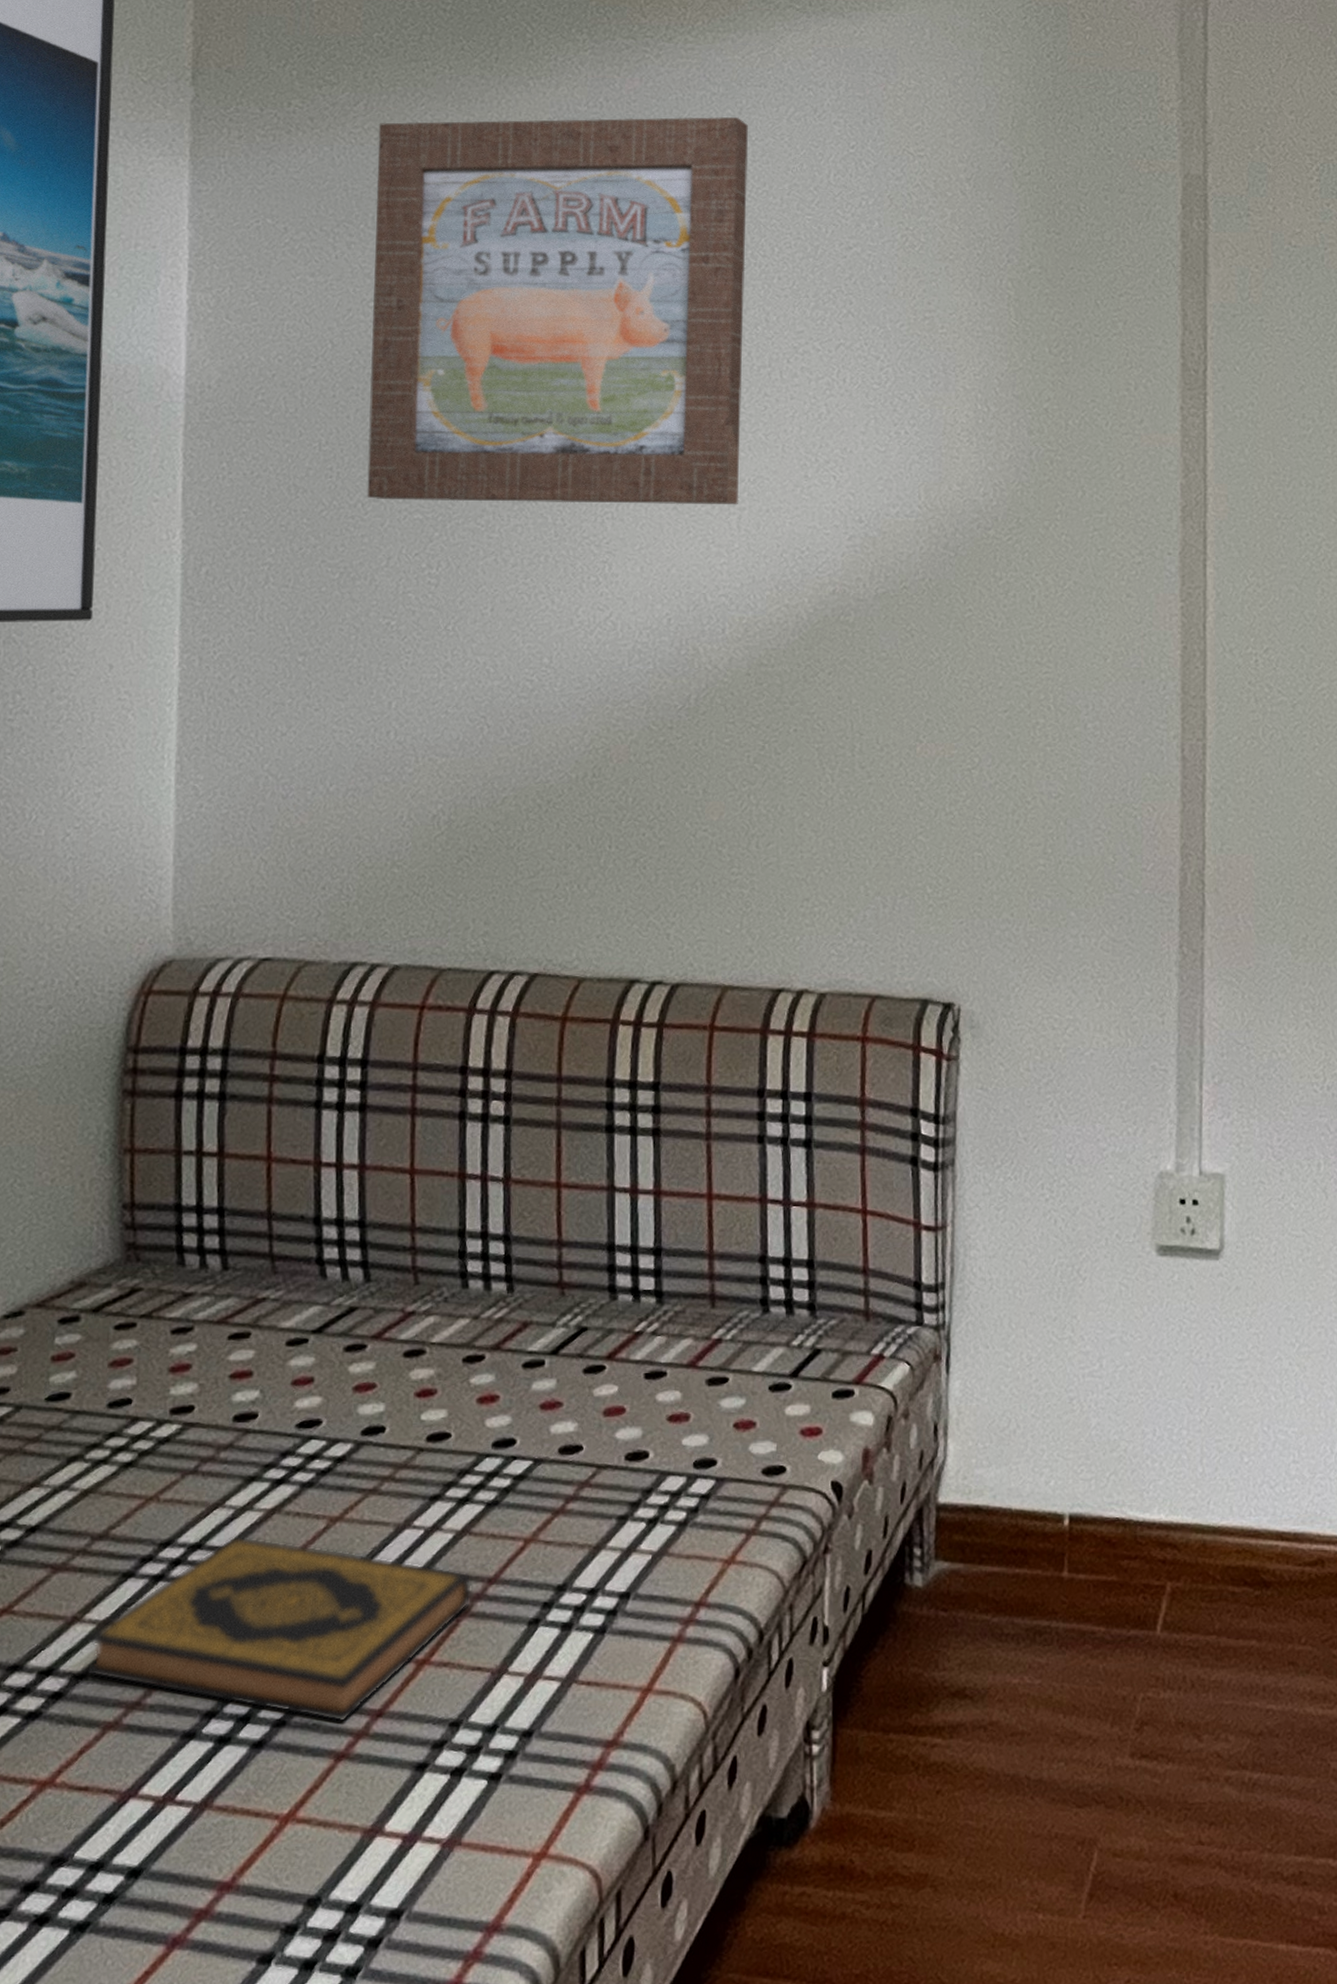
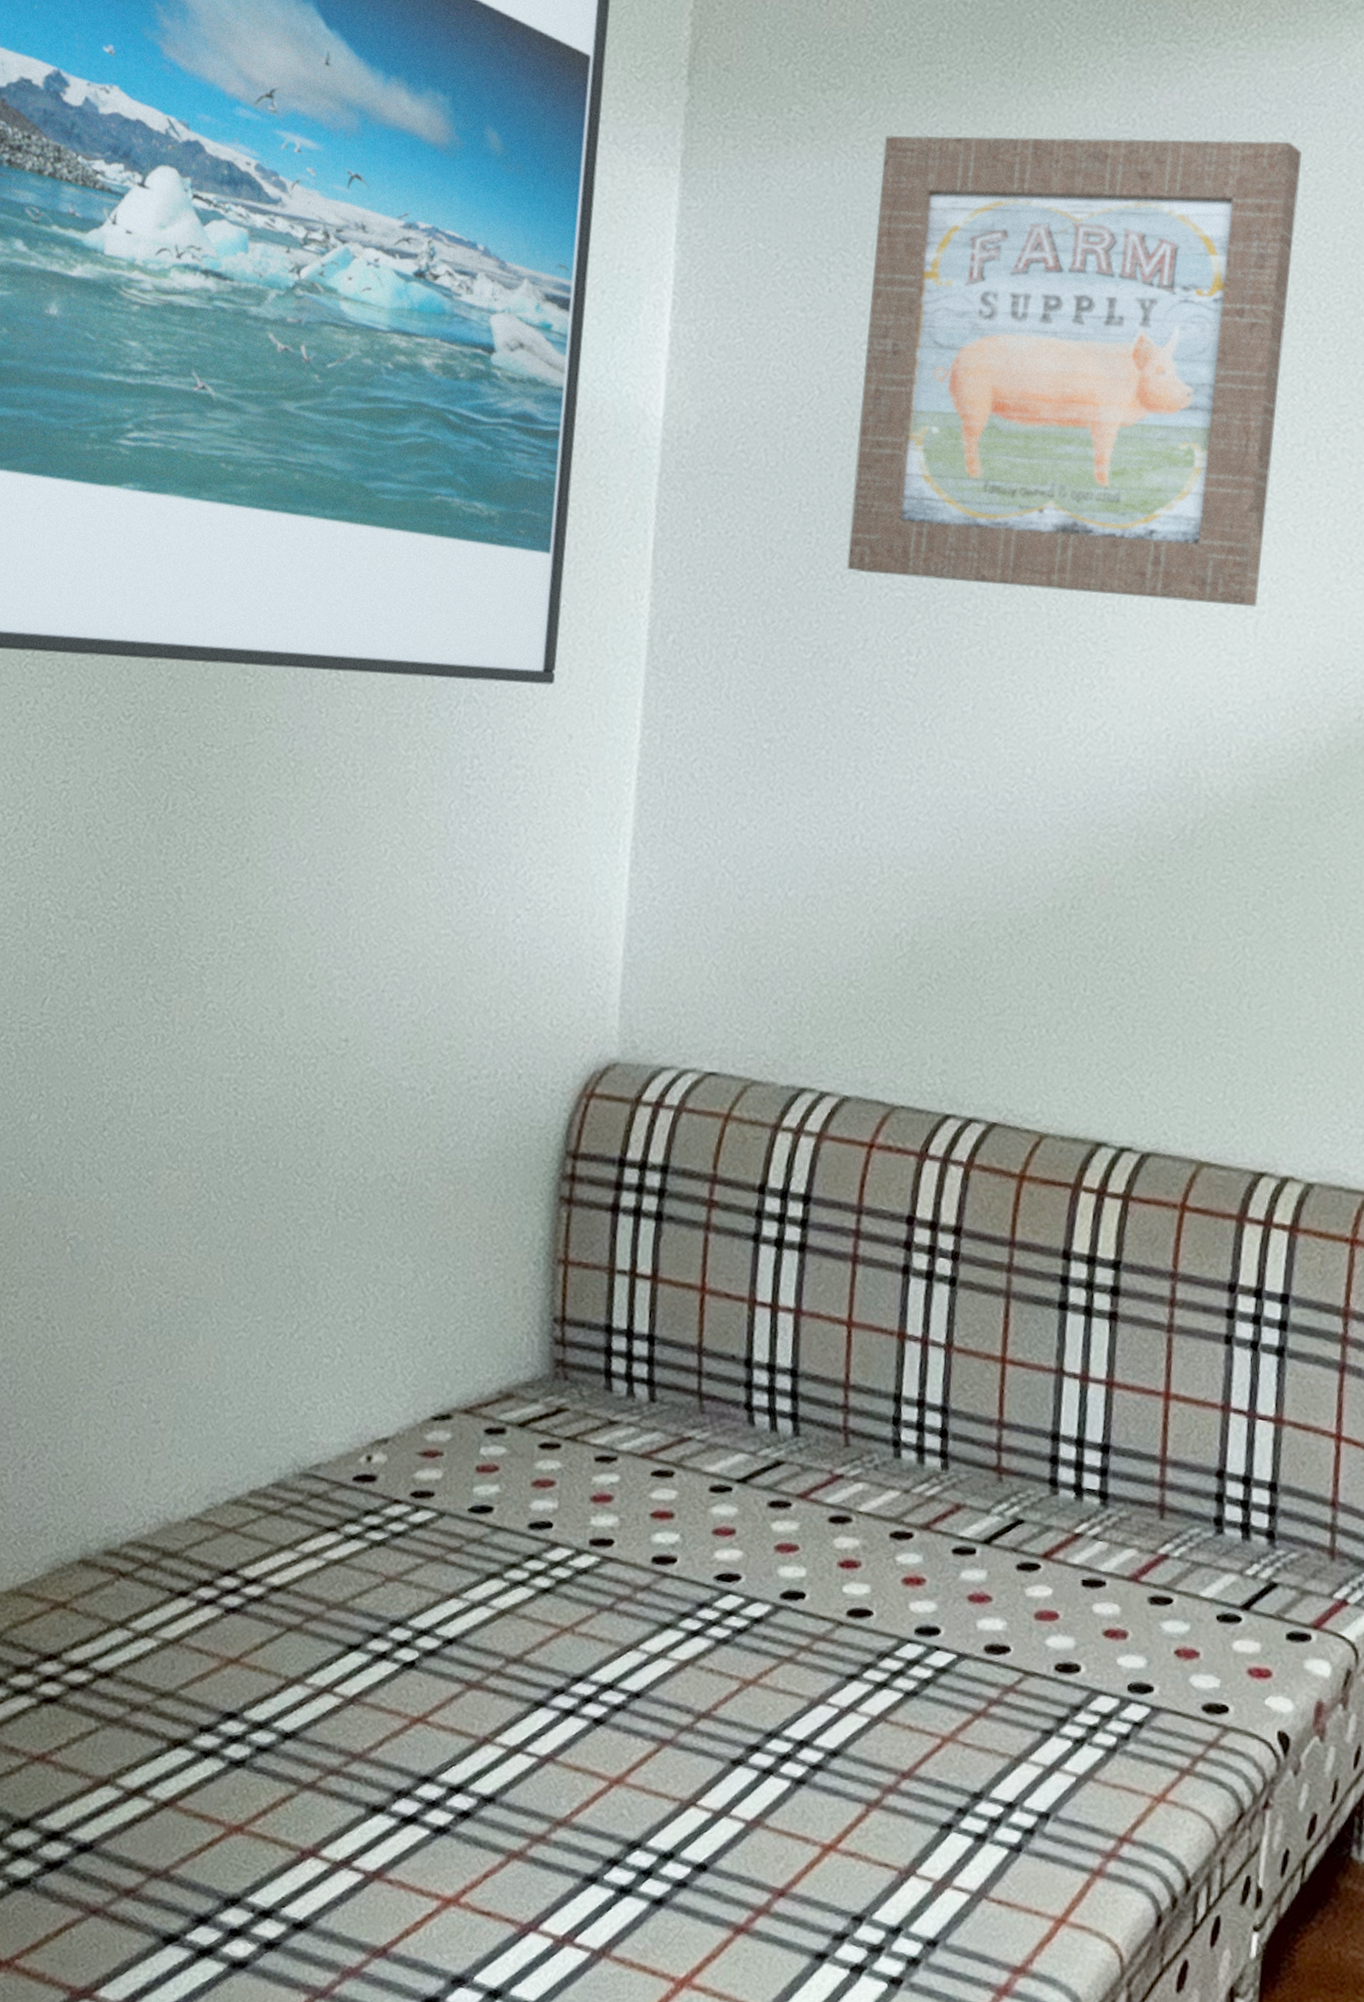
hardback book: present [85,1535,473,1722] -> none [494,1682,885,1895]

